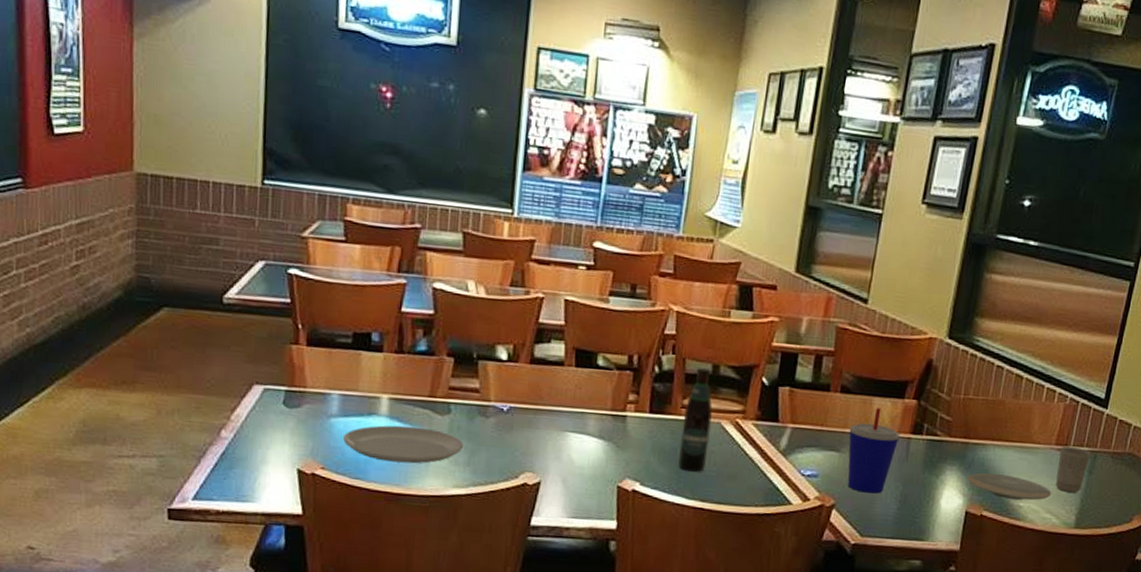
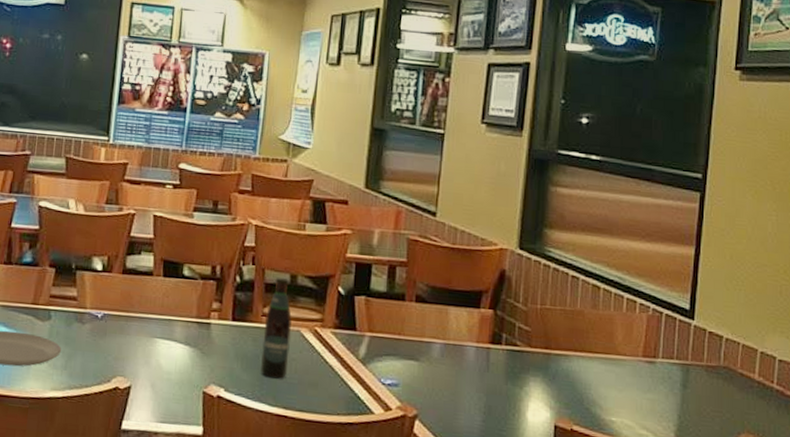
beverage cup: present [847,408,900,494] -> none [427,318,479,405]
plate: present [967,472,1052,500] -> none [553,385,645,415]
cup: present [1055,446,1091,493] -> none [648,358,683,408]

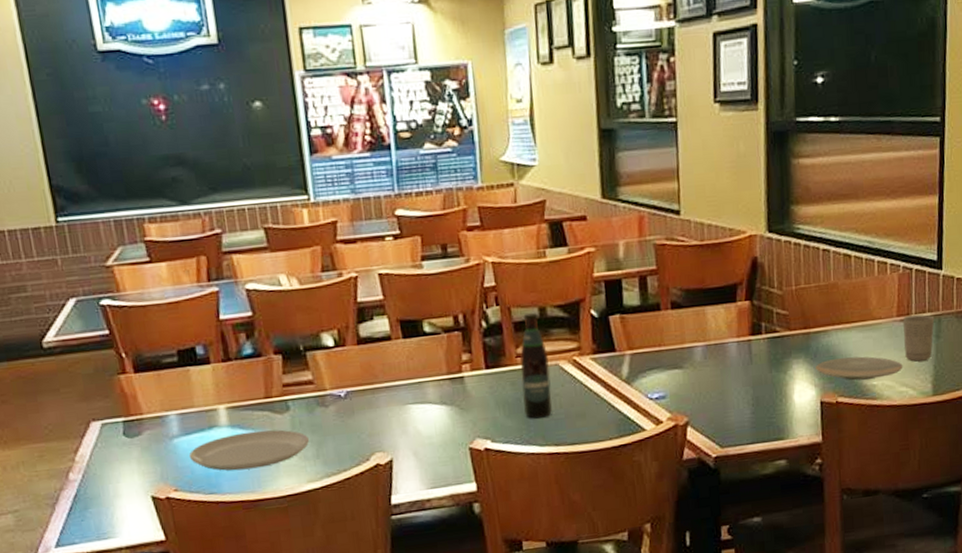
plate: none [553,385,645,415] -> present [816,356,903,381]
cup: none [648,358,683,408] -> present [903,314,935,362]

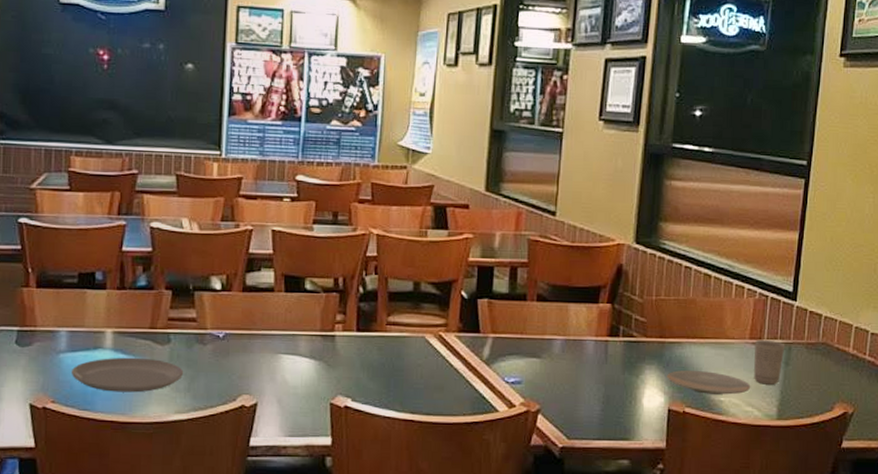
bottle: present [520,312,552,419] -> none [386,285,416,385]

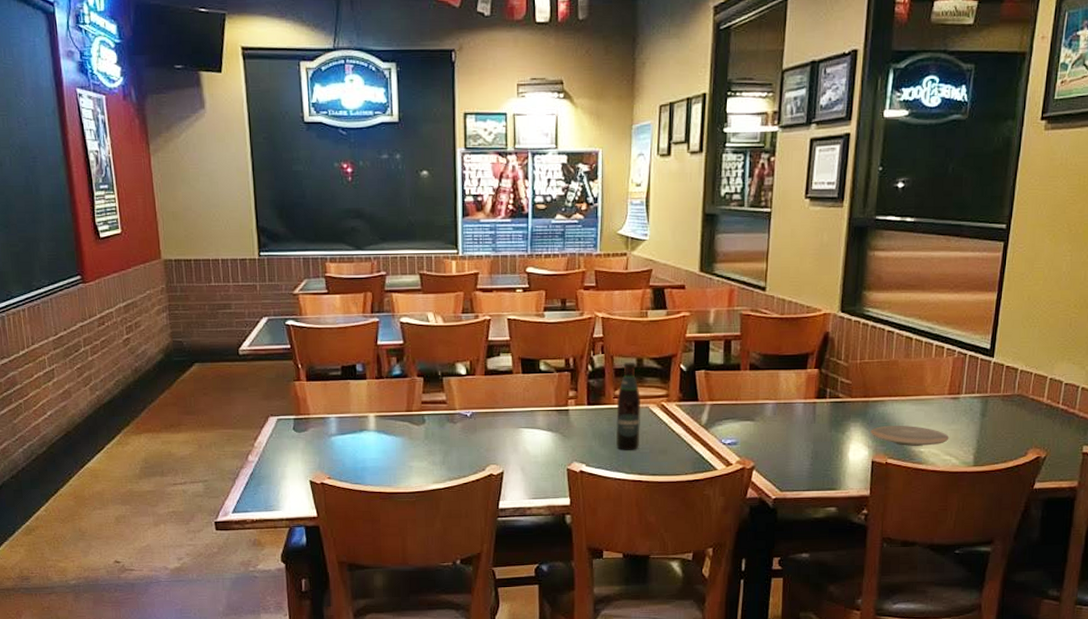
plate: present [71,357,184,393] -> none [342,437,439,467]
bottle: none [386,285,416,385] -> present [615,362,640,450]
cup: present [754,339,785,385] -> none [952,394,982,435]

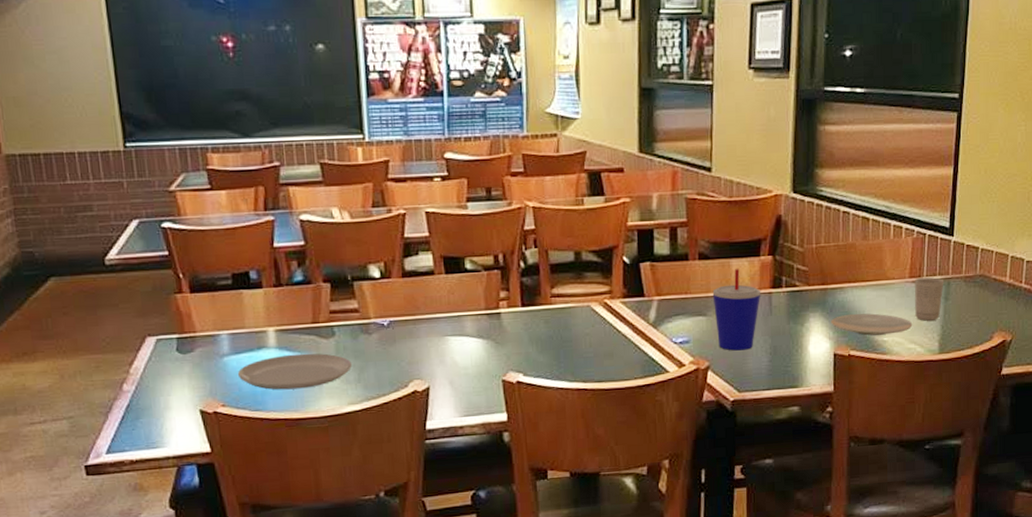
plate: none [342,437,439,467] -> present [237,353,353,390]
bottle: present [615,362,640,450] -> none [554,255,582,356]
beverage cup: none [760,380,806,454] -> present [712,269,761,351]
cup: none [952,394,982,435] -> present [915,277,944,321]

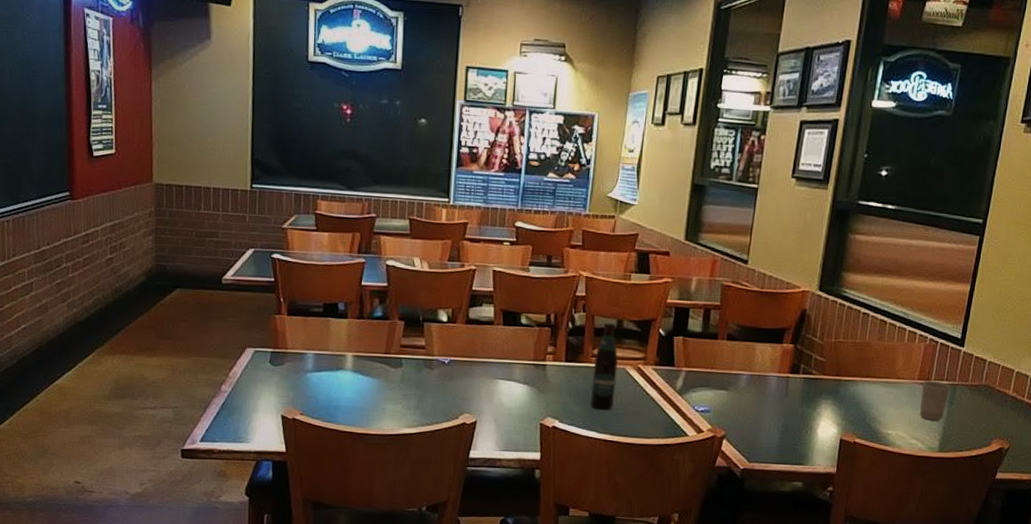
plate: present [237,353,353,390] -> none [316,377,414,409]
bottle: none [554,255,582,356] -> present [591,322,618,410]
beverage cup: present [712,269,761,351] -> none [735,352,780,425]
plate: present [831,313,913,336] -> none [841,405,917,428]

